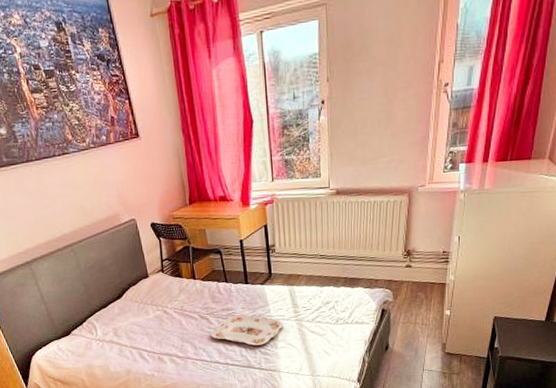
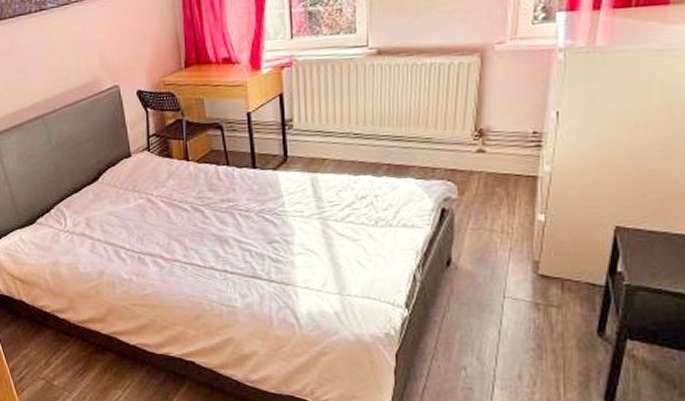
serving tray: present [210,314,283,346] -> none [205,208,302,249]

